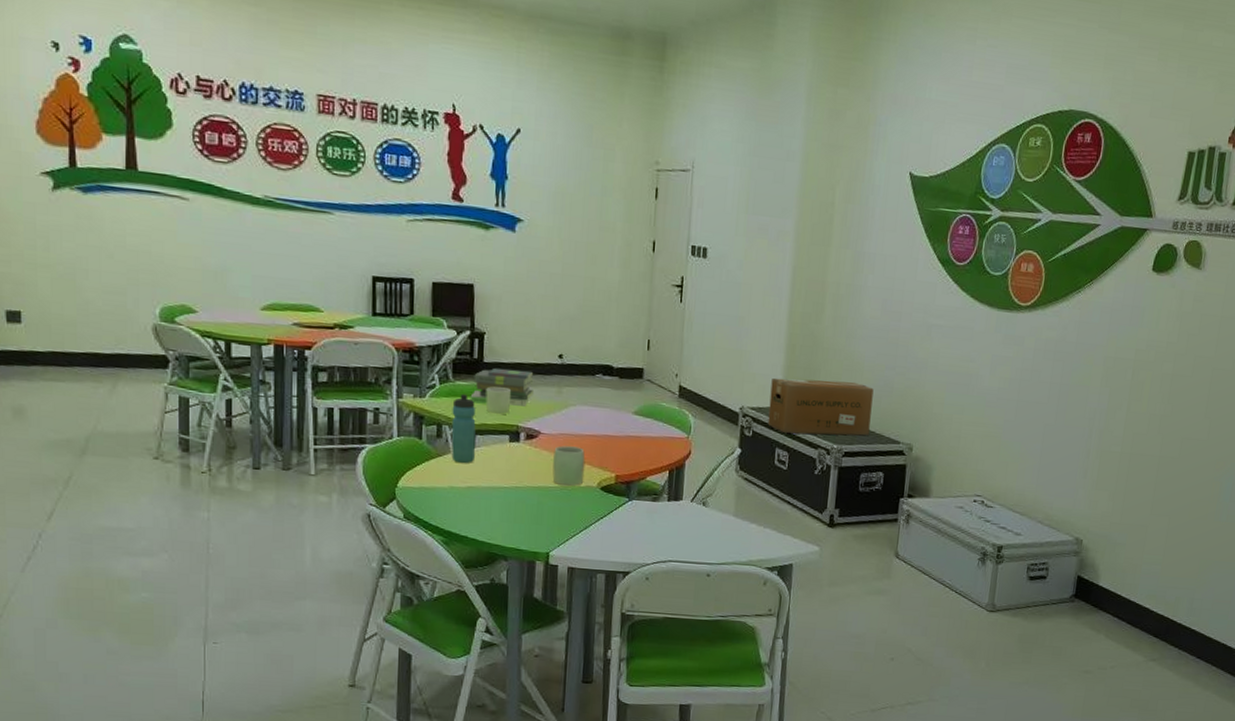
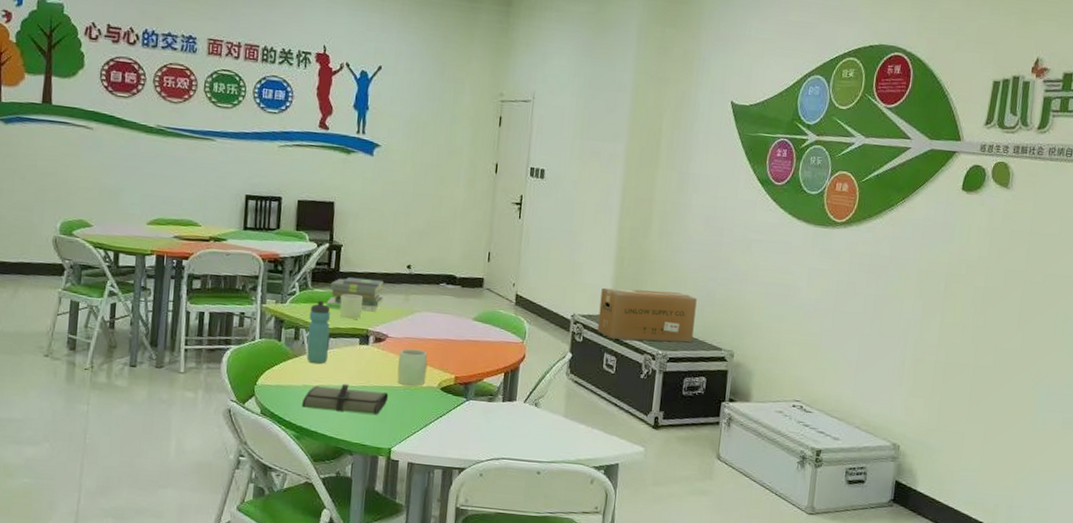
tool roll: none [449,484,544,517] -> present [302,383,389,415]

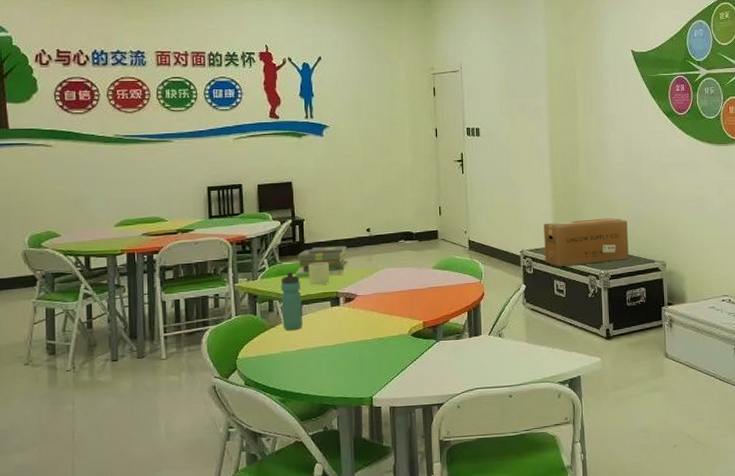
tool roll: present [302,383,389,415] -> none [284,344,364,373]
mug: present [397,348,428,386] -> none [369,303,397,337]

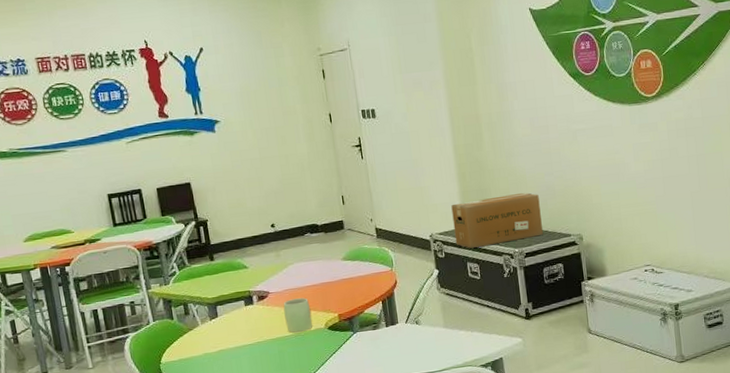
water bottle: present [280,272,303,331] -> none [192,274,220,333]
books: present [295,245,349,278] -> none [205,243,258,280]
mug: present [308,262,330,286] -> none [217,261,241,286]
mug: none [369,303,397,337] -> present [283,297,313,333]

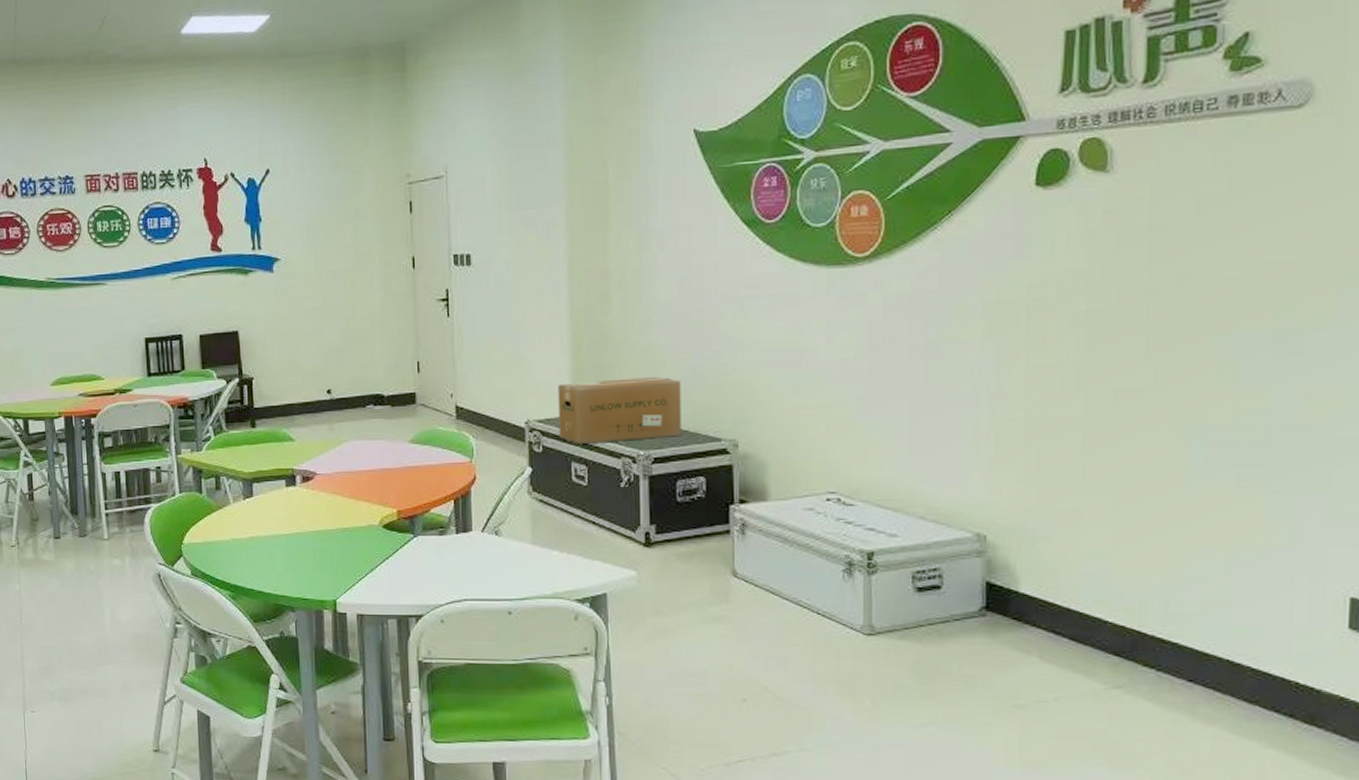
mug: present [283,297,313,333] -> none [331,484,365,526]

